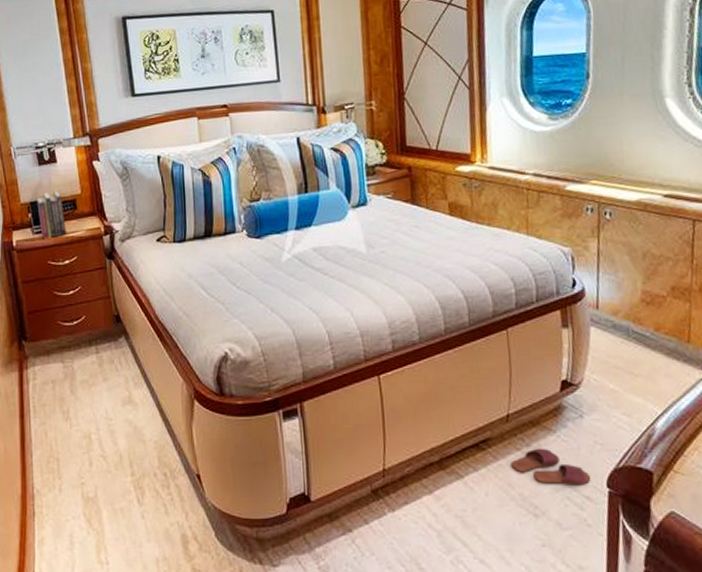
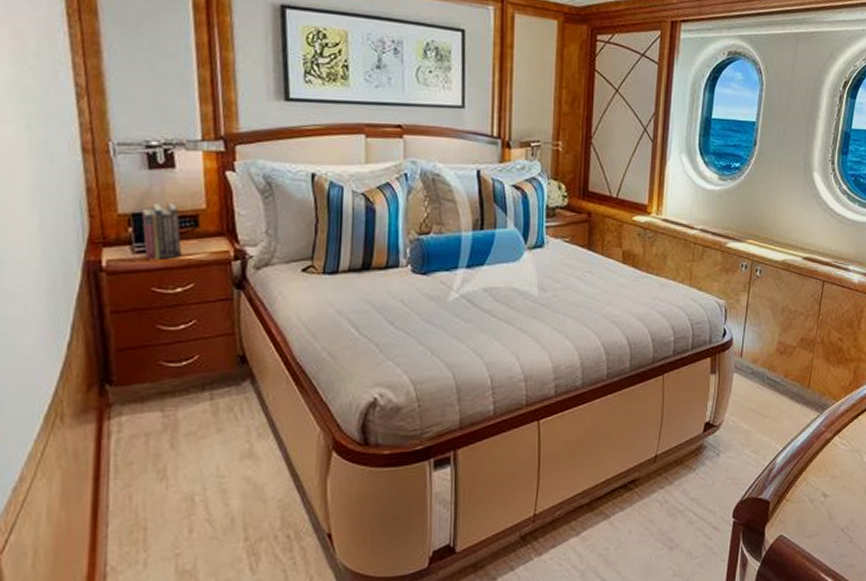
slippers: present [510,448,590,485] -> none [654,485,719,518]

